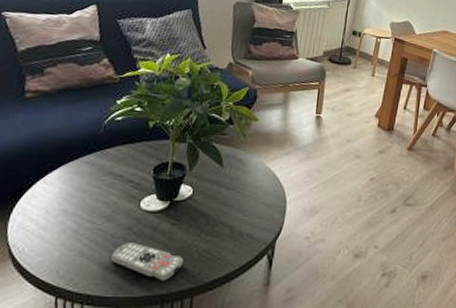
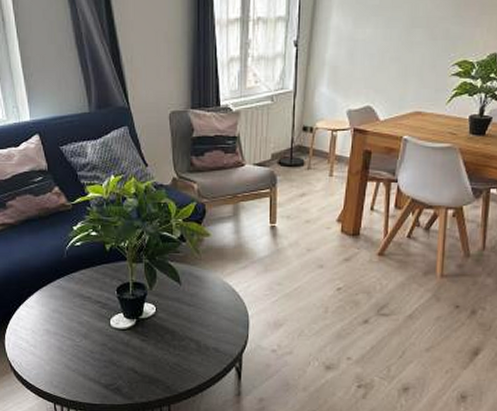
remote control: present [111,243,184,281] -> none [93,357,157,391]

